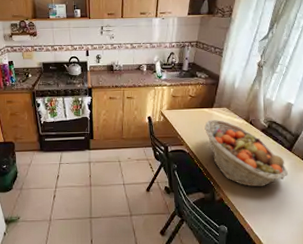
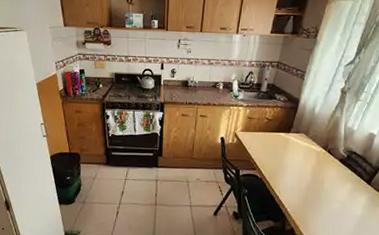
fruit basket: present [204,120,288,187] -> none [280,145,365,220]

